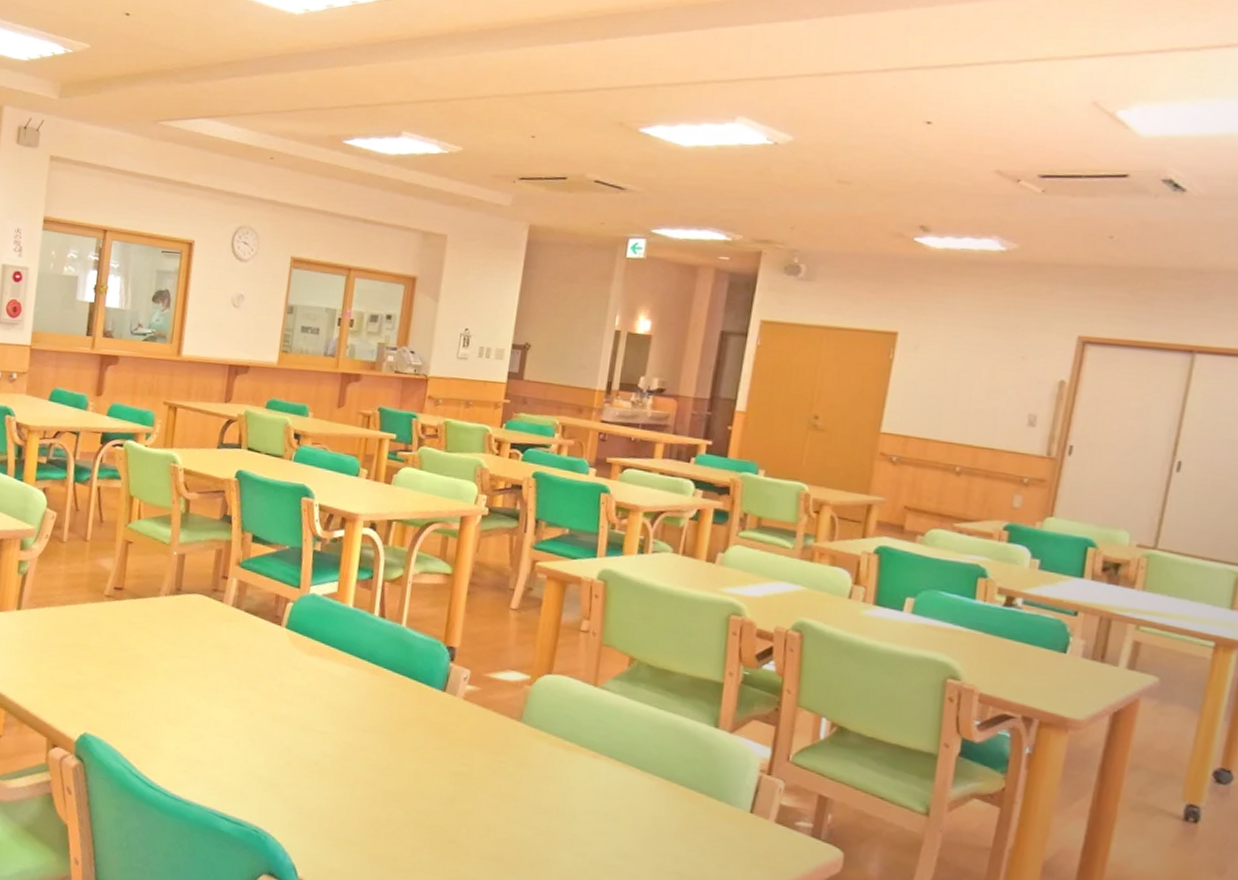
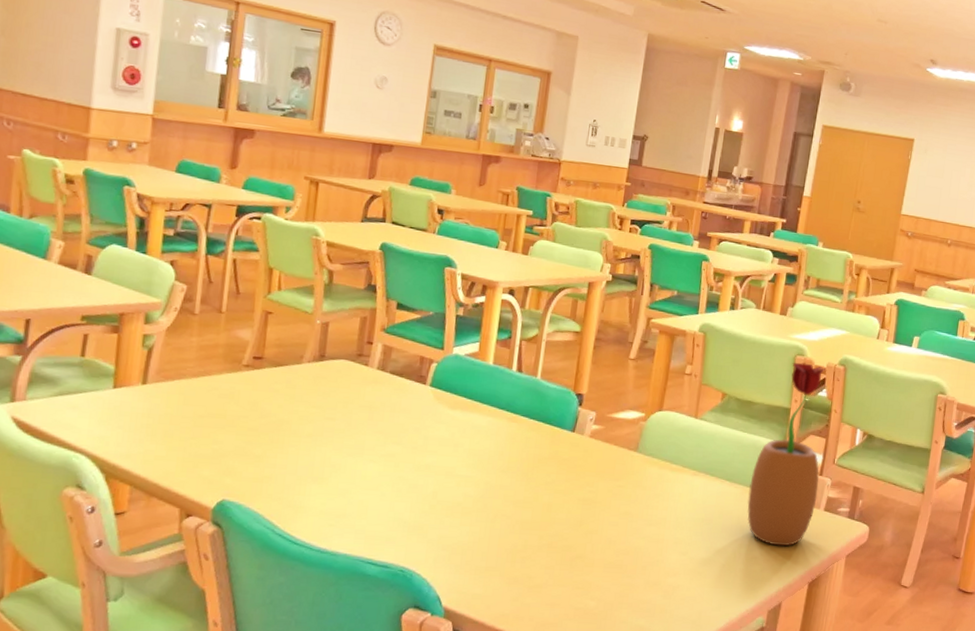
potted flower: none [666,623,772,864] -> present [747,362,825,547]

